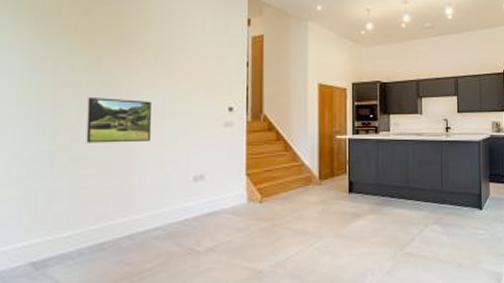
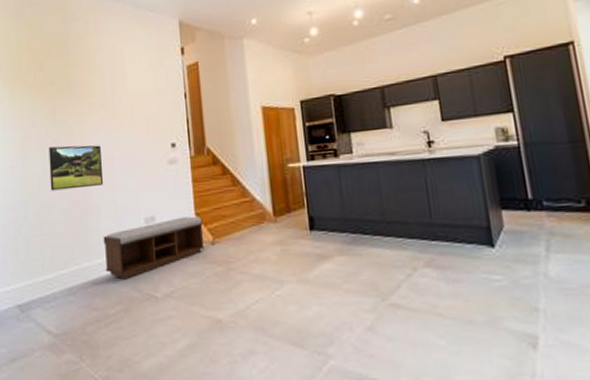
bench: none [144,176,253,235] -> present [103,216,205,280]

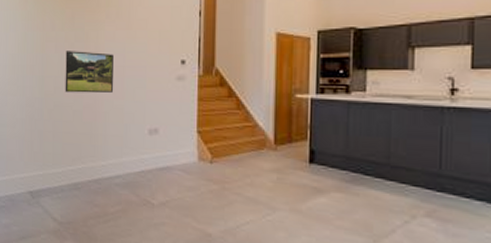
bench: present [103,216,205,280] -> none [108,133,204,183]

